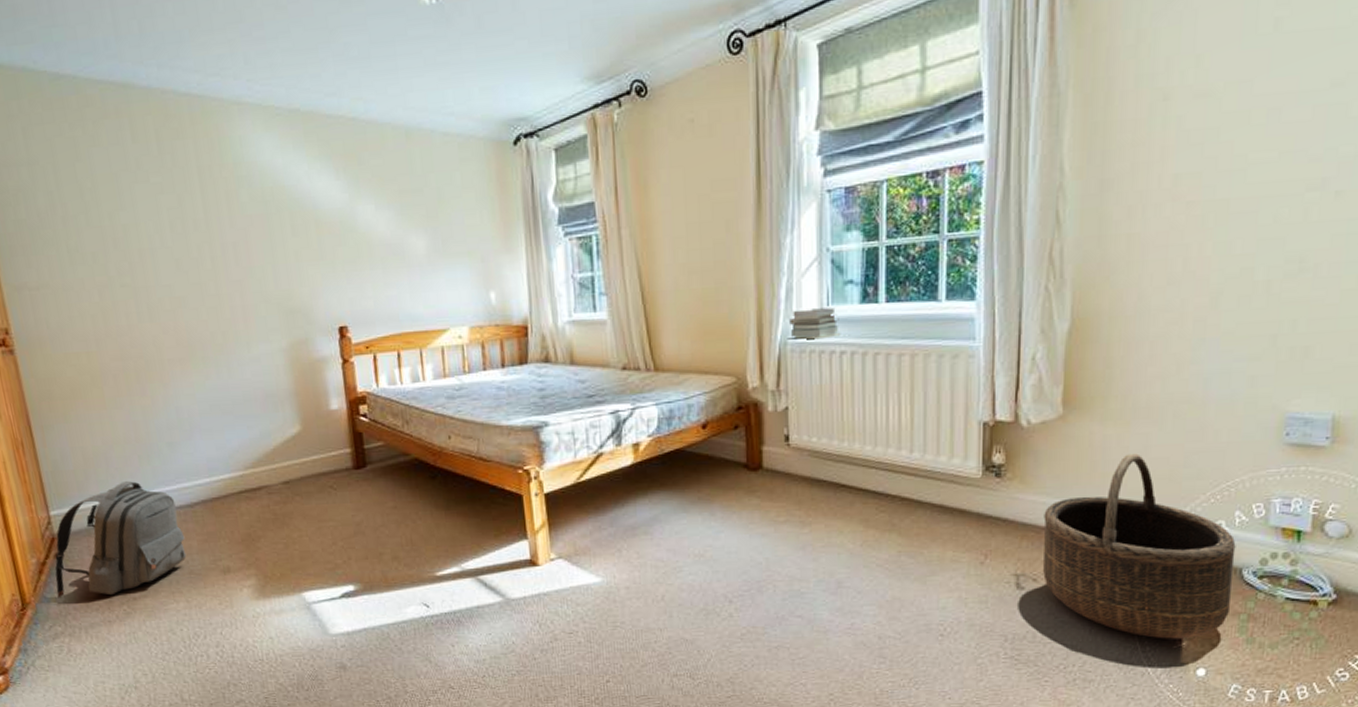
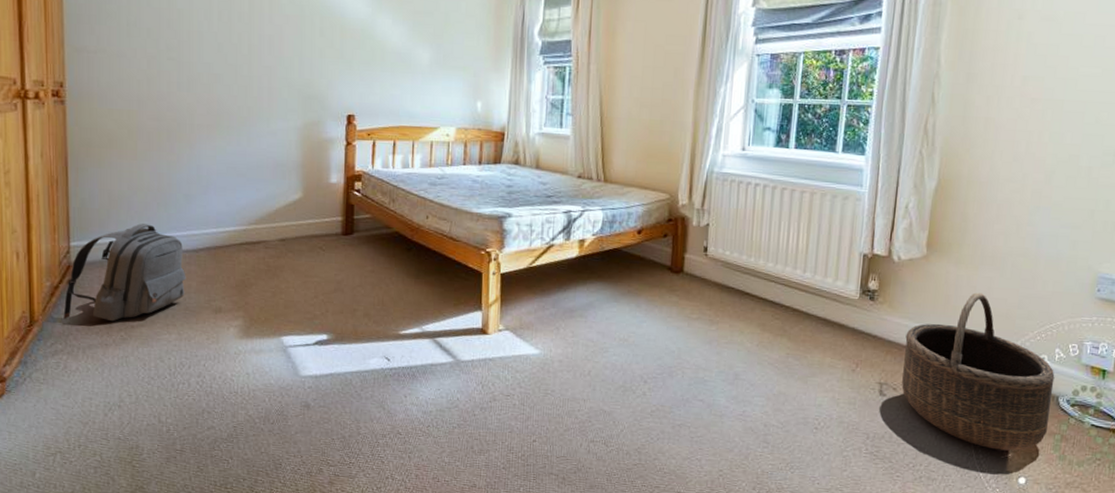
books: present [789,308,841,340] -> none [717,146,757,172]

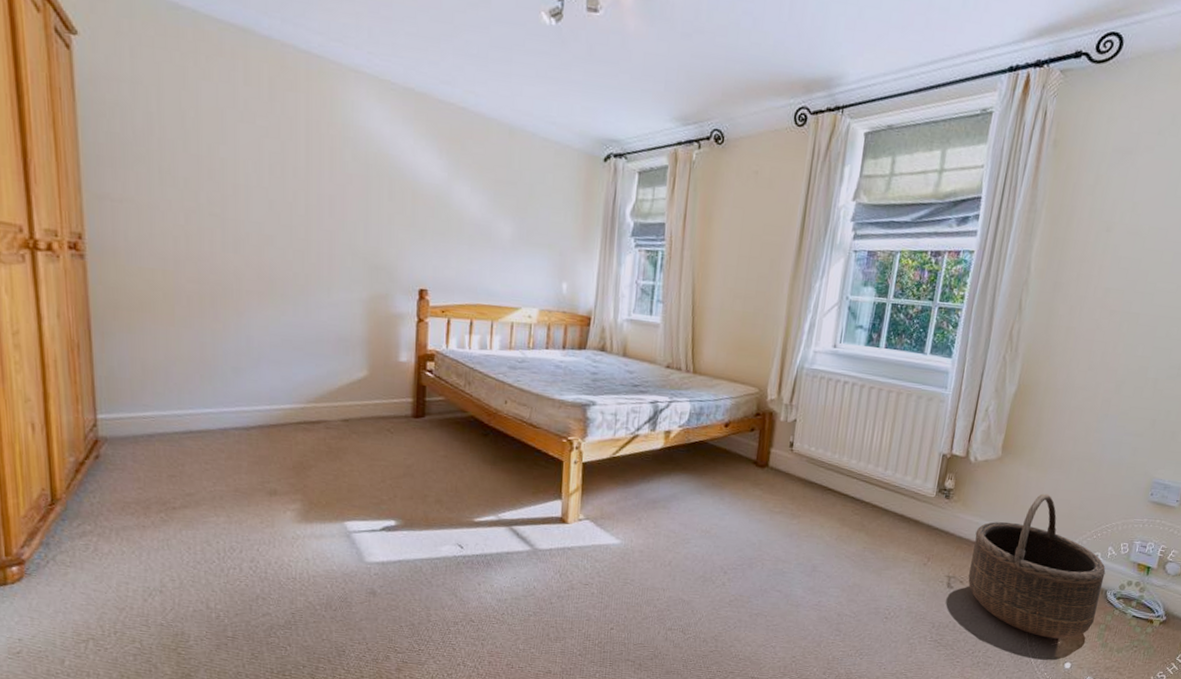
backpack: present [63,223,186,322] -> none [91,397,236,502]

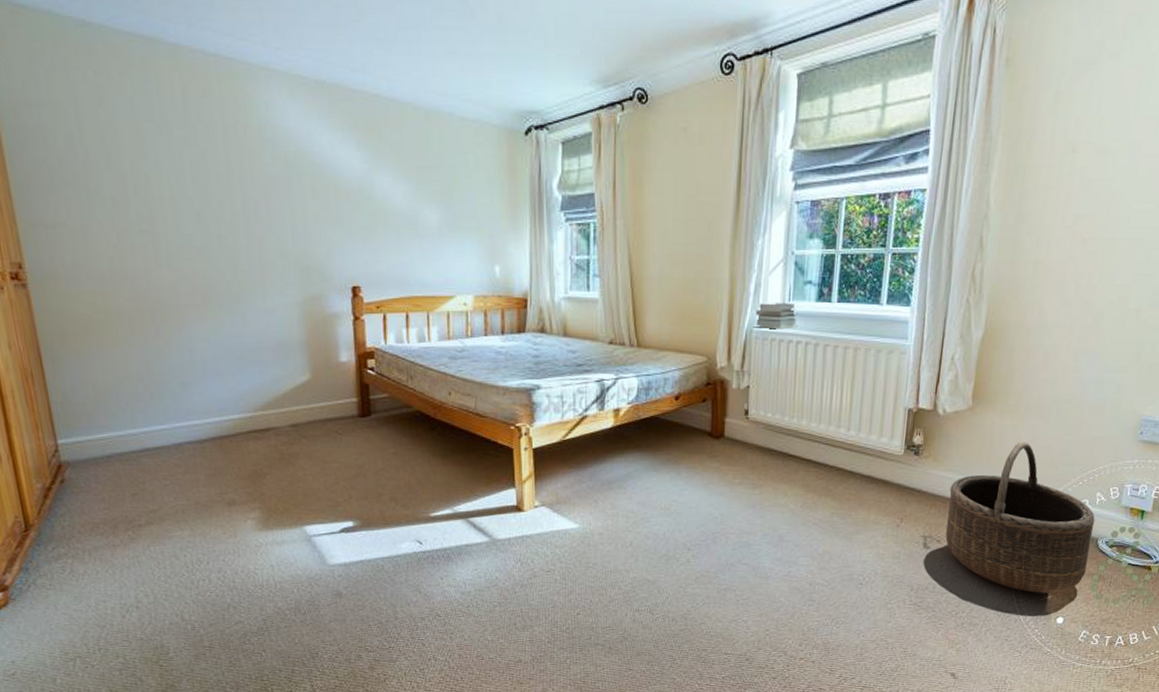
books: none [808,342,848,370] -> present [756,303,798,330]

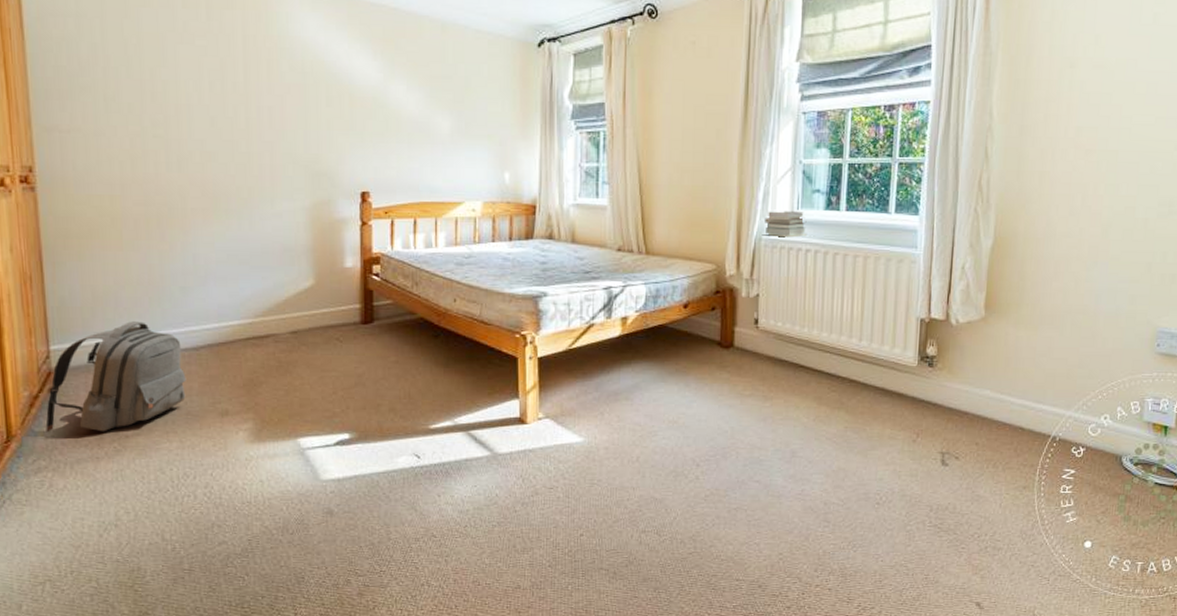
backpack: none [60,416,194,522] -> present [45,321,186,433]
basket: present [945,442,1095,593] -> none [964,353,1118,515]

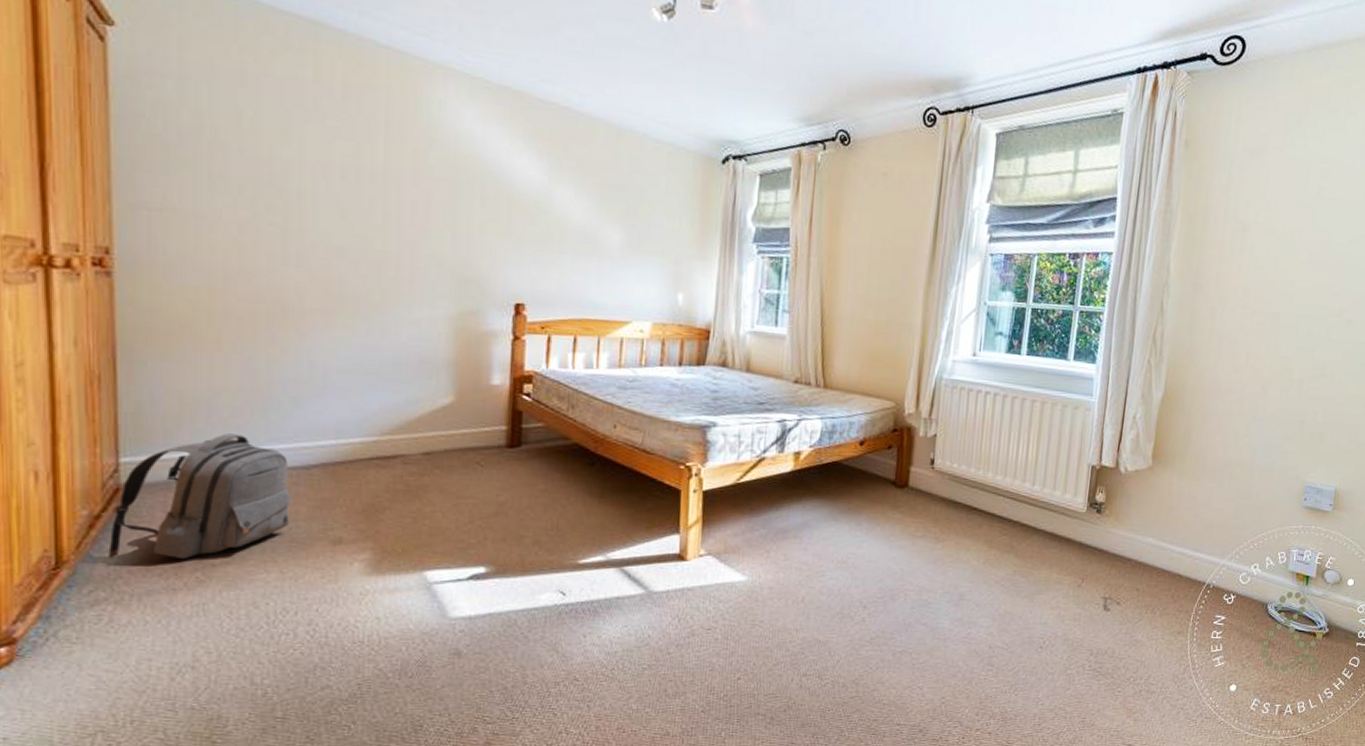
books: present [765,211,807,238] -> none [946,350,988,380]

